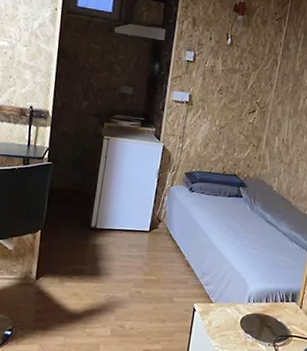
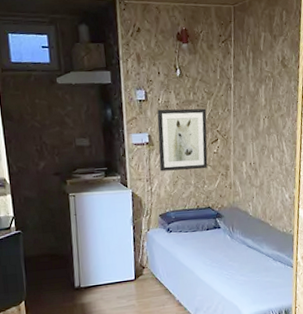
wall art: none [194,72,250,137] -> present [157,108,208,171]

